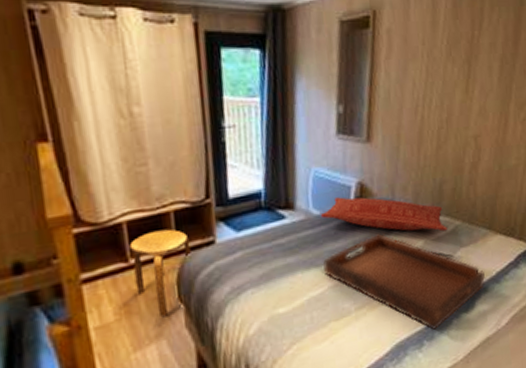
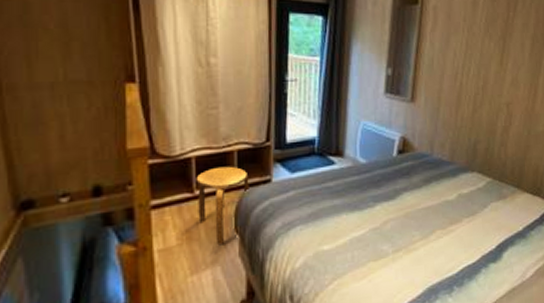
pillow: present [321,197,448,232] -> none [367,149,480,187]
serving tray: present [322,233,486,330] -> none [365,184,513,277]

